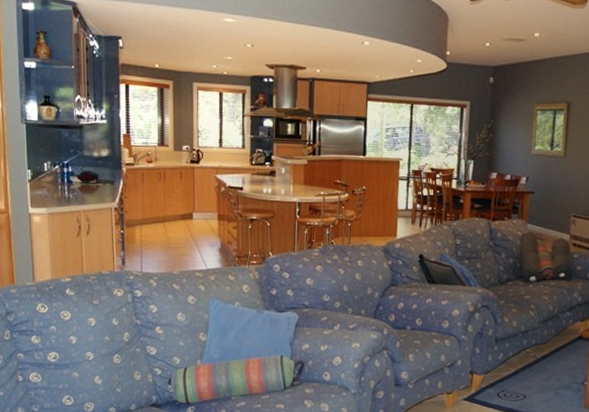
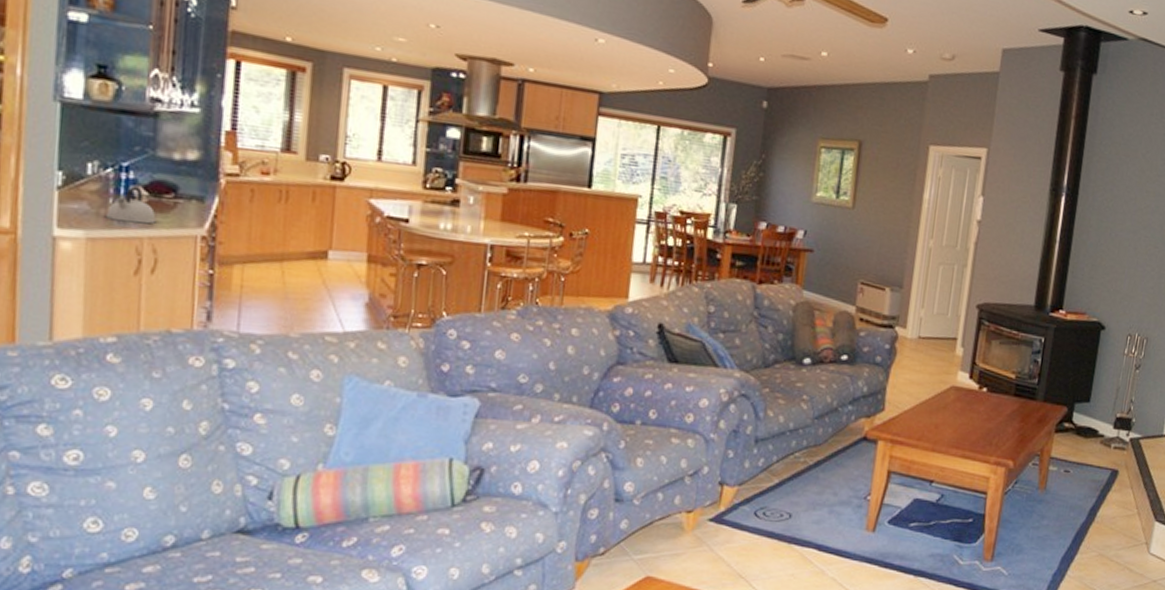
kettle: none [58,177,87,202] -> present [106,186,156,225]

